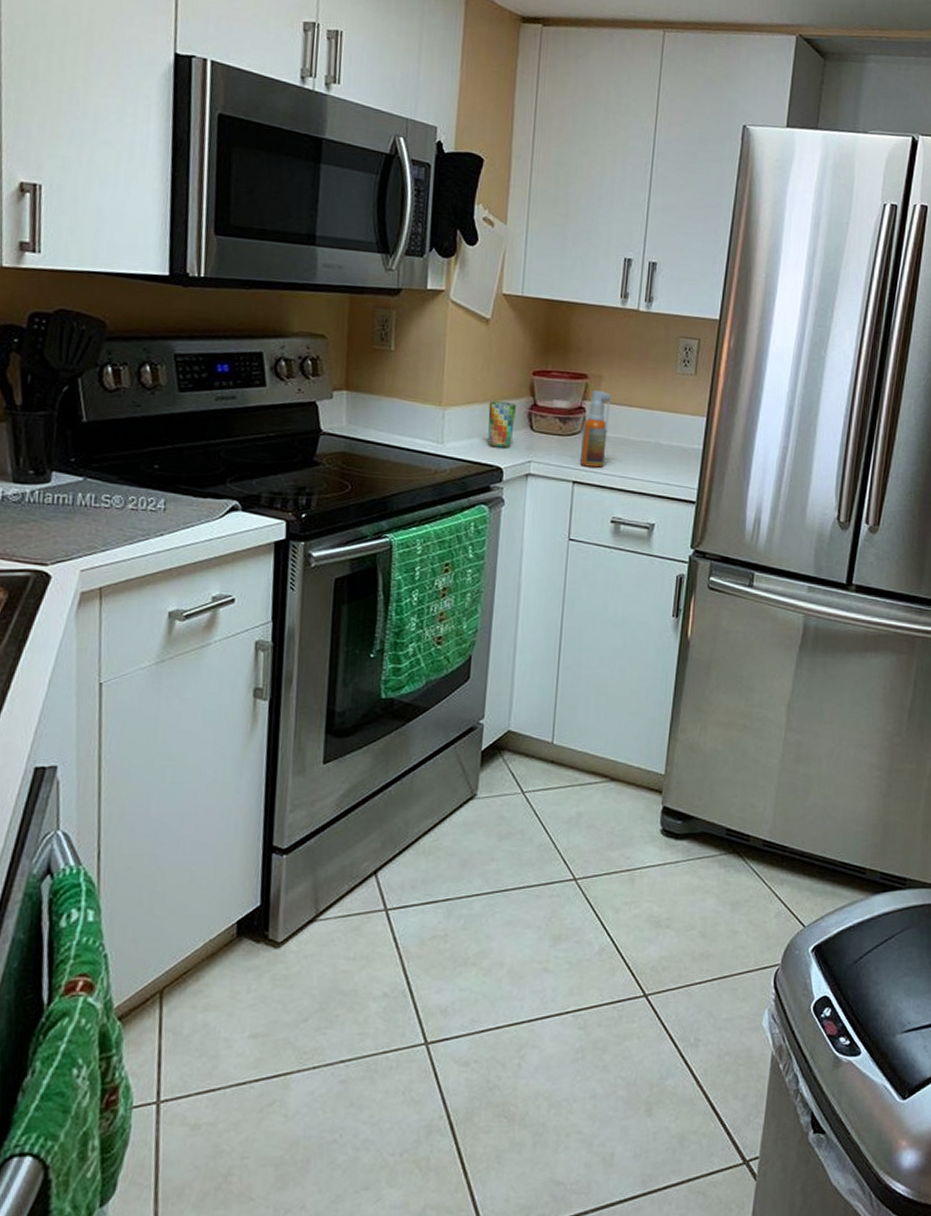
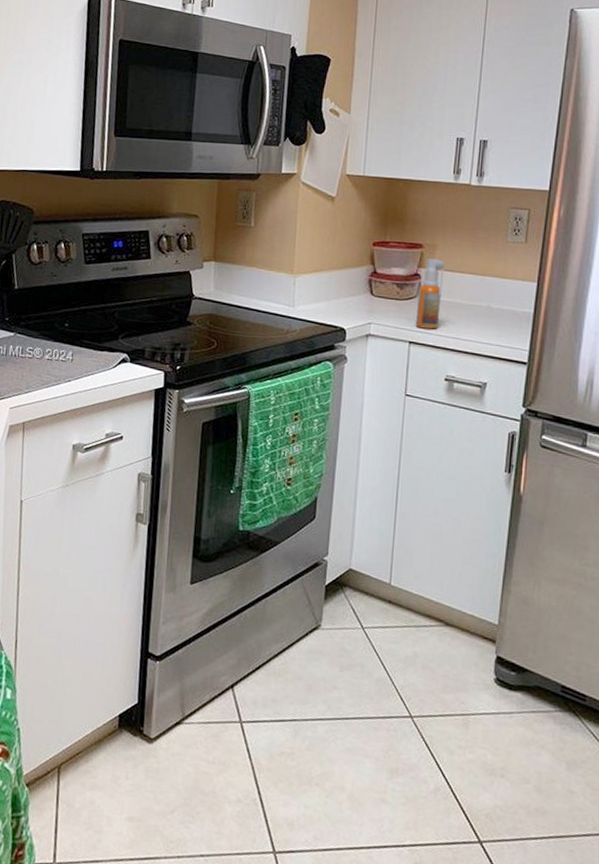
cup: present [487,401,516,448] -> none [332,269,358,311]

